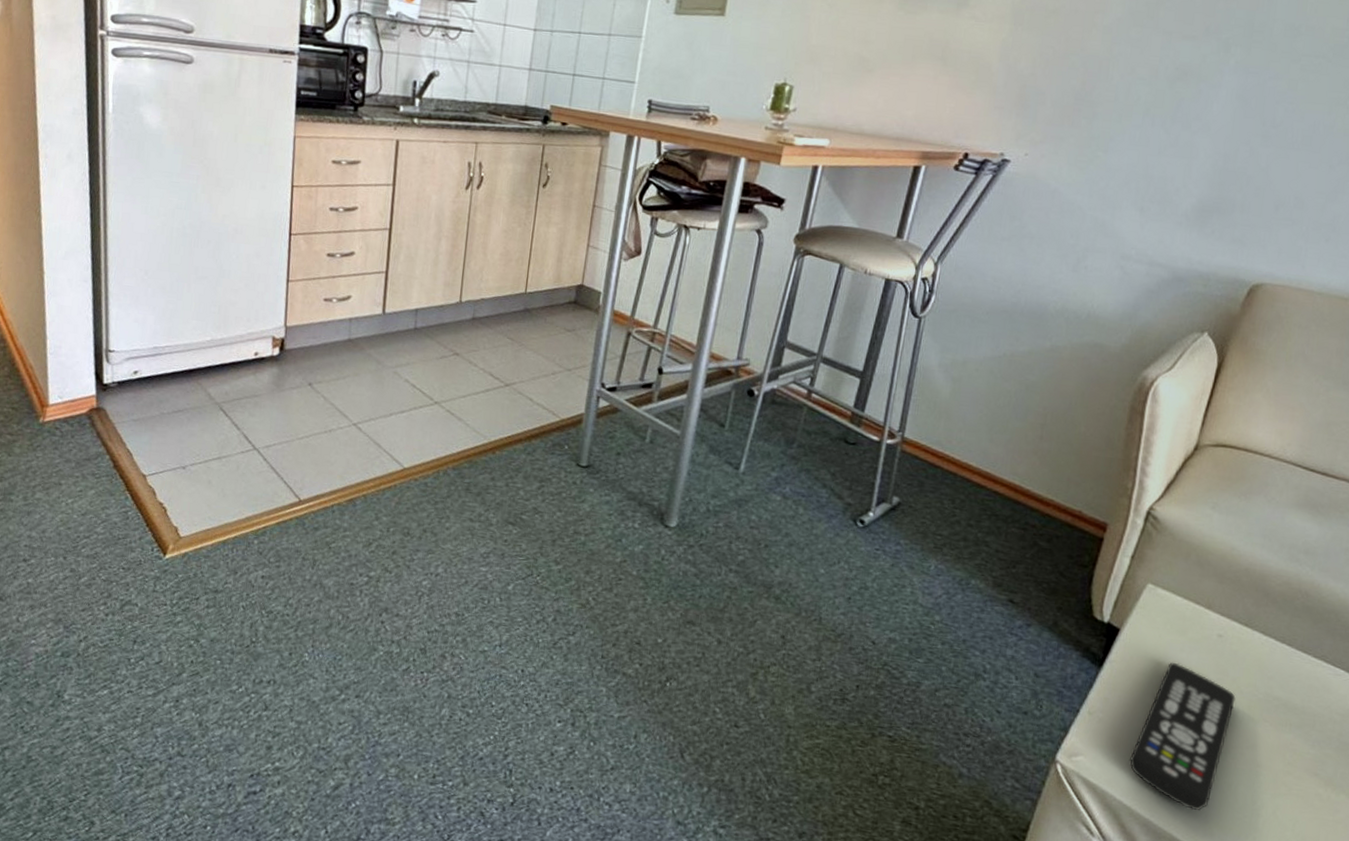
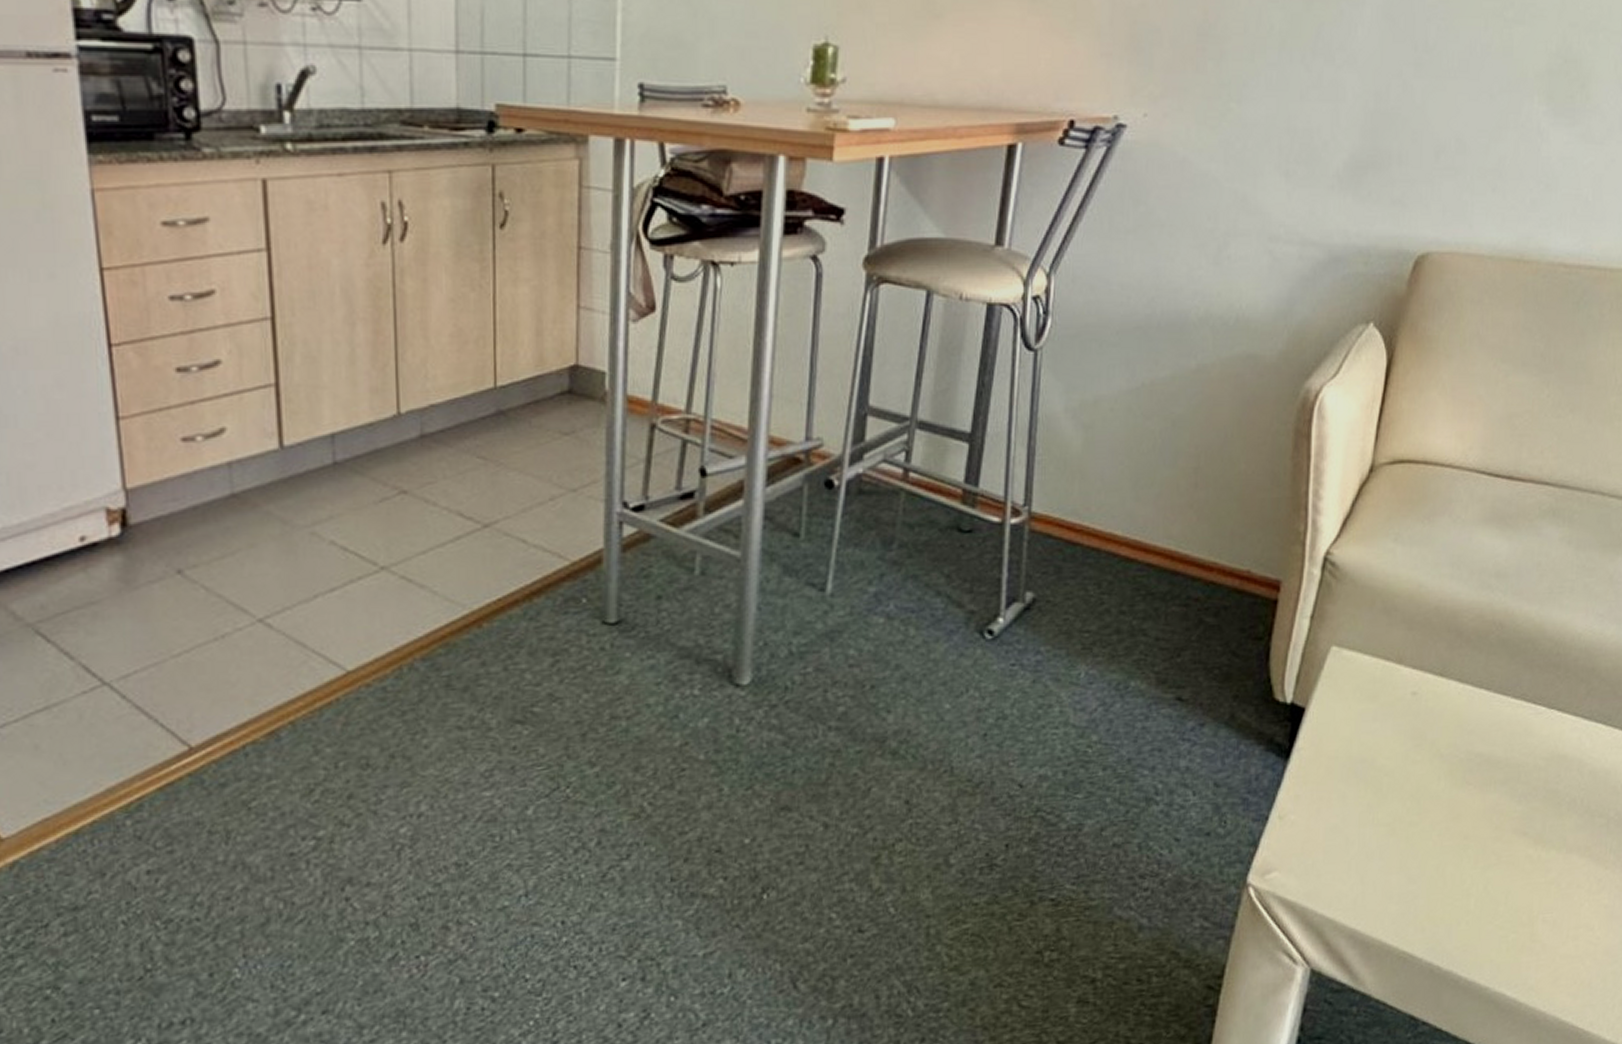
remote control: present [1130,662,1236,810] -> none [1329,735,1436,906]

